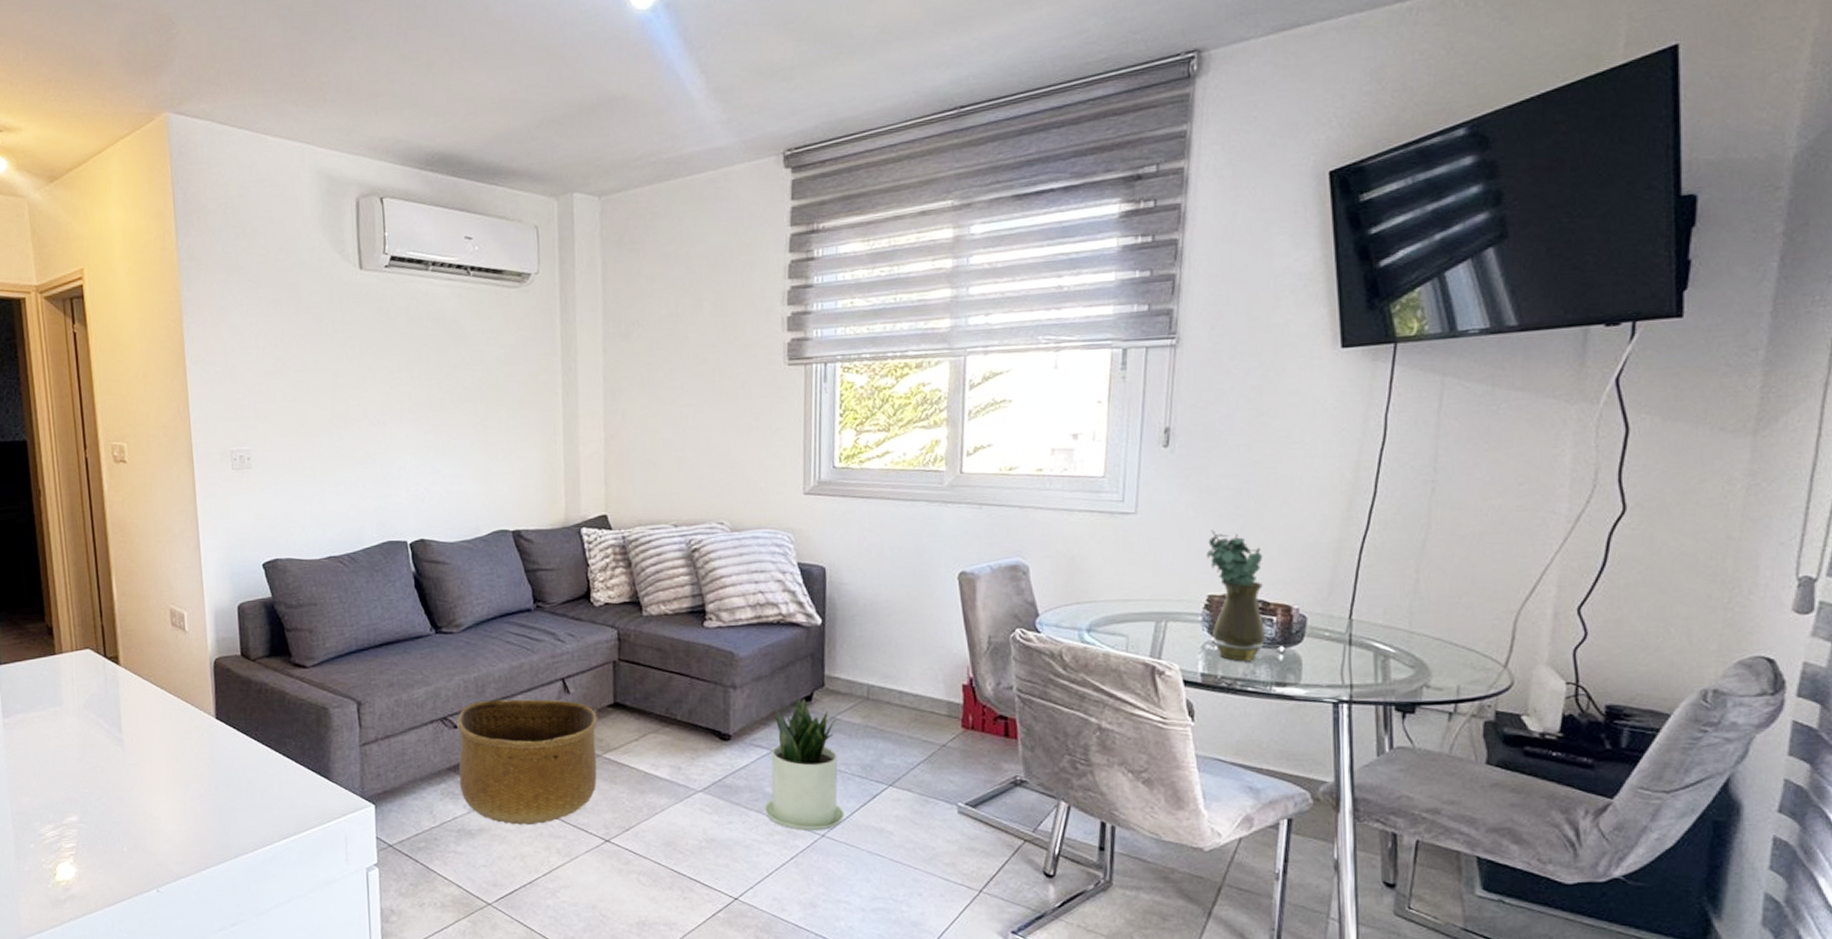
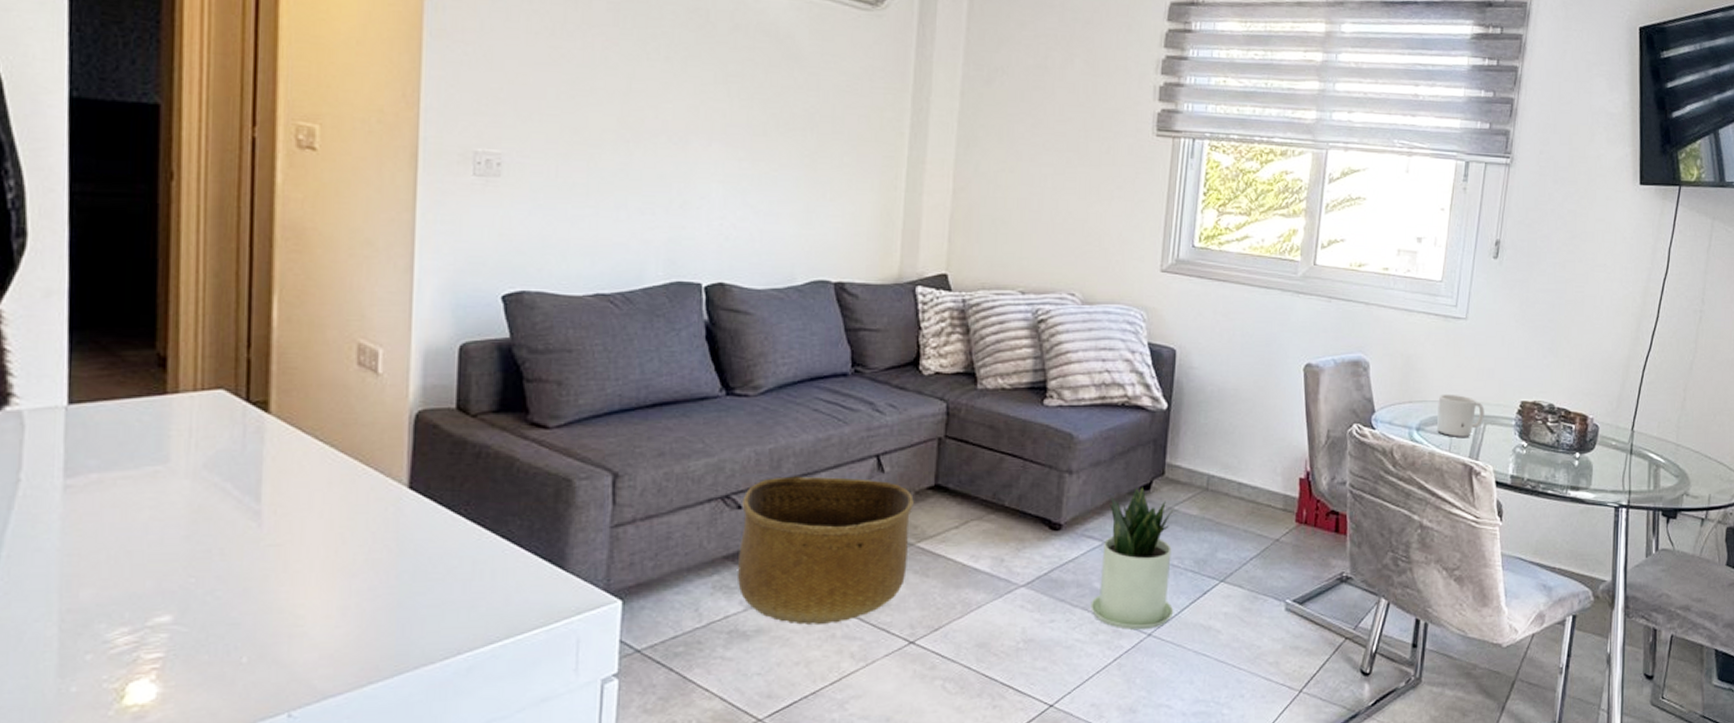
mug: none [1109,592,1165,637] -> present [1436,394,1485,437]
vase: present [1206,530,1265,661] -> none [1522,340,1568,465]

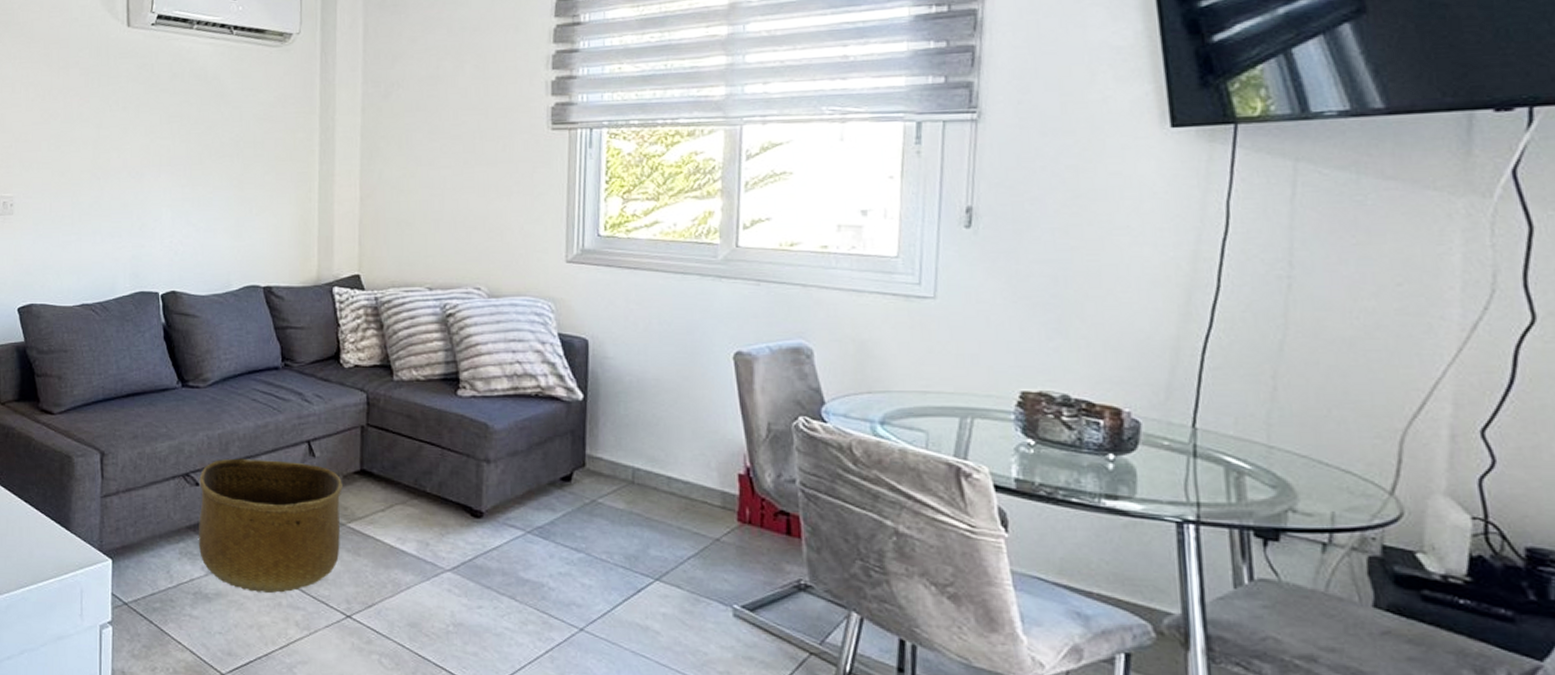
planter: present [1091,487,1174,630] -> none [517,478,606,623]
mug: present [1436,394,1485,437] -> none [905,383,971,433]

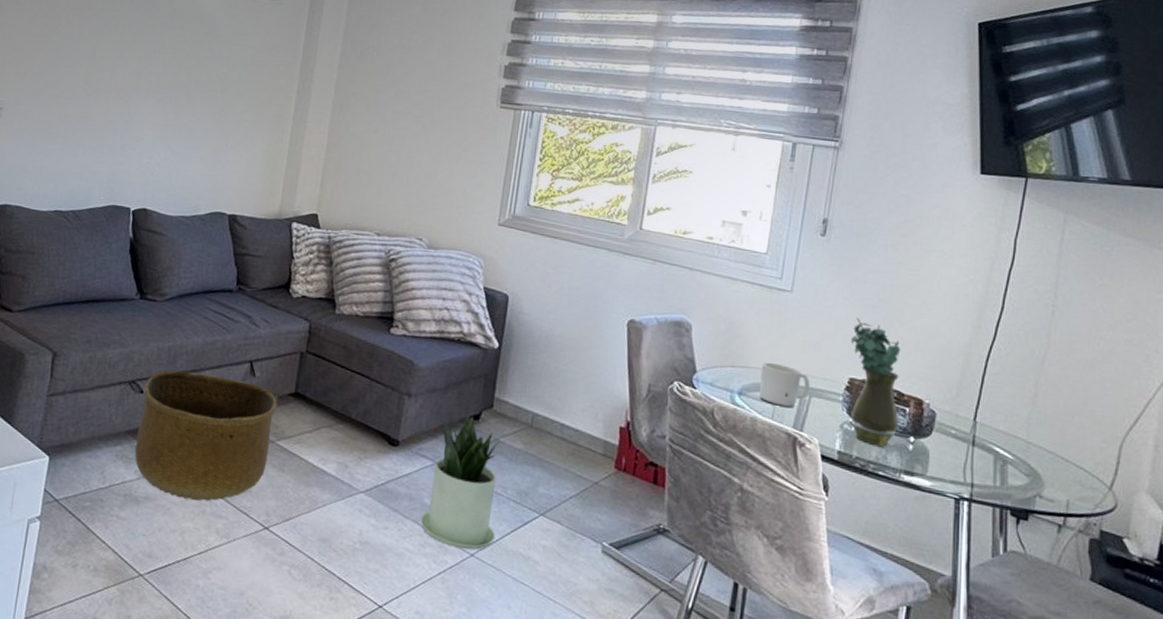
planter: none [517,478,606,623] -> present [420,416,500,550]
mug: none [905,383,971,433] -> present [759,362,810,407]
vase: none [1017,320,1091,468] -> present [850,318,901,446]

